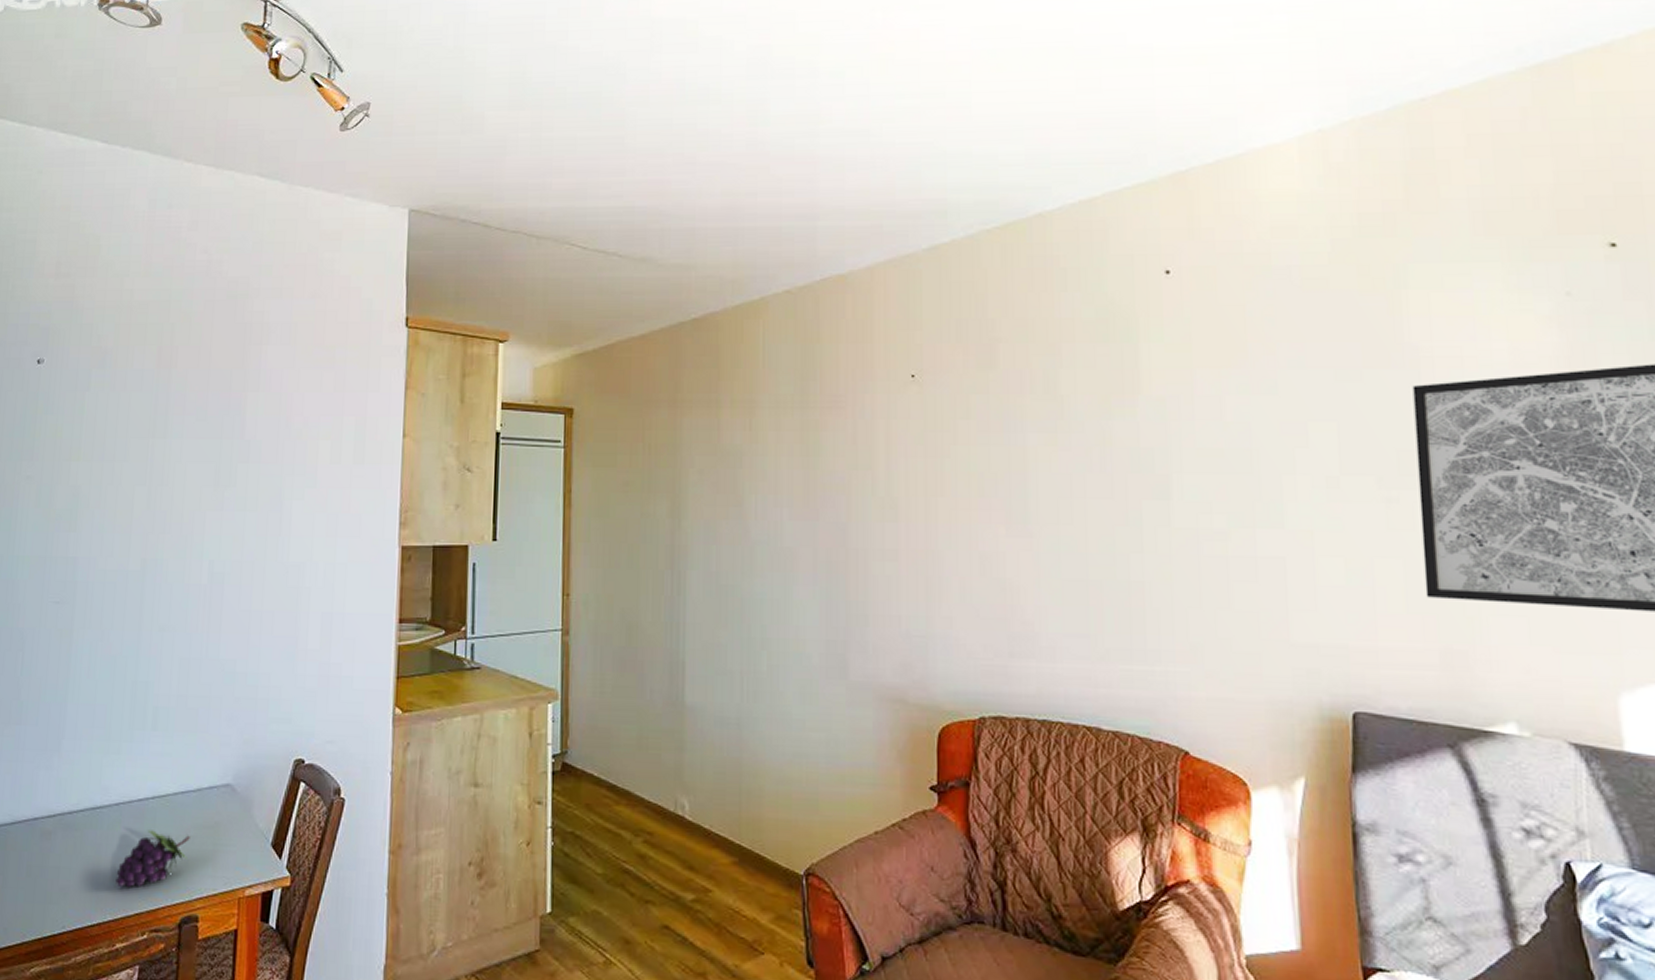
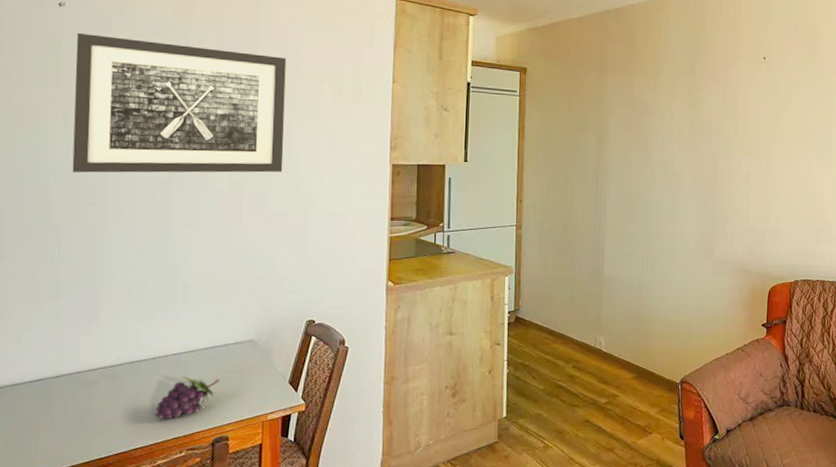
wall art: none [41,393,278,564] -> present [72,32,286,173]

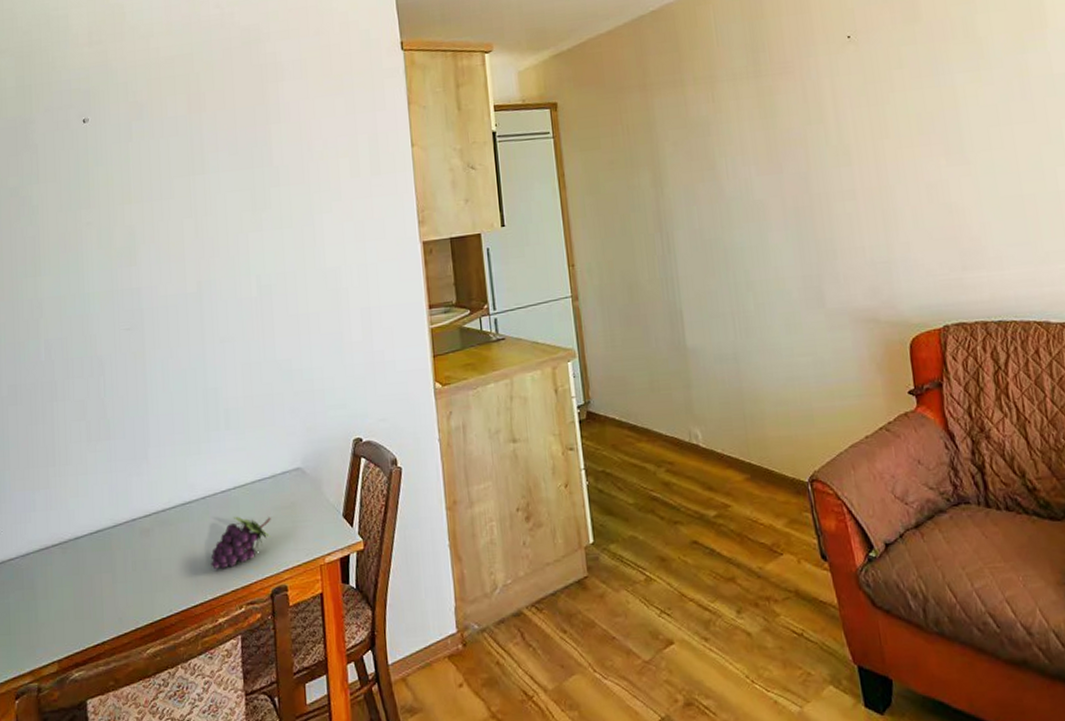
wall art: present [72,32,286,173] -> none [101,137,310,297]

